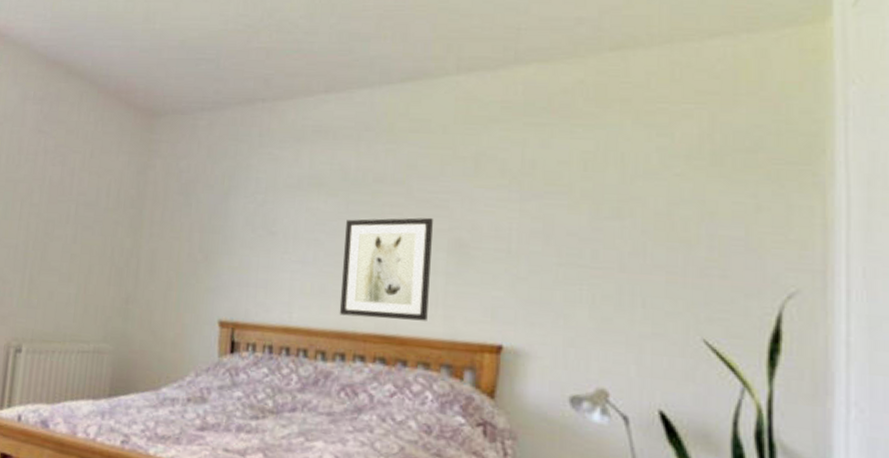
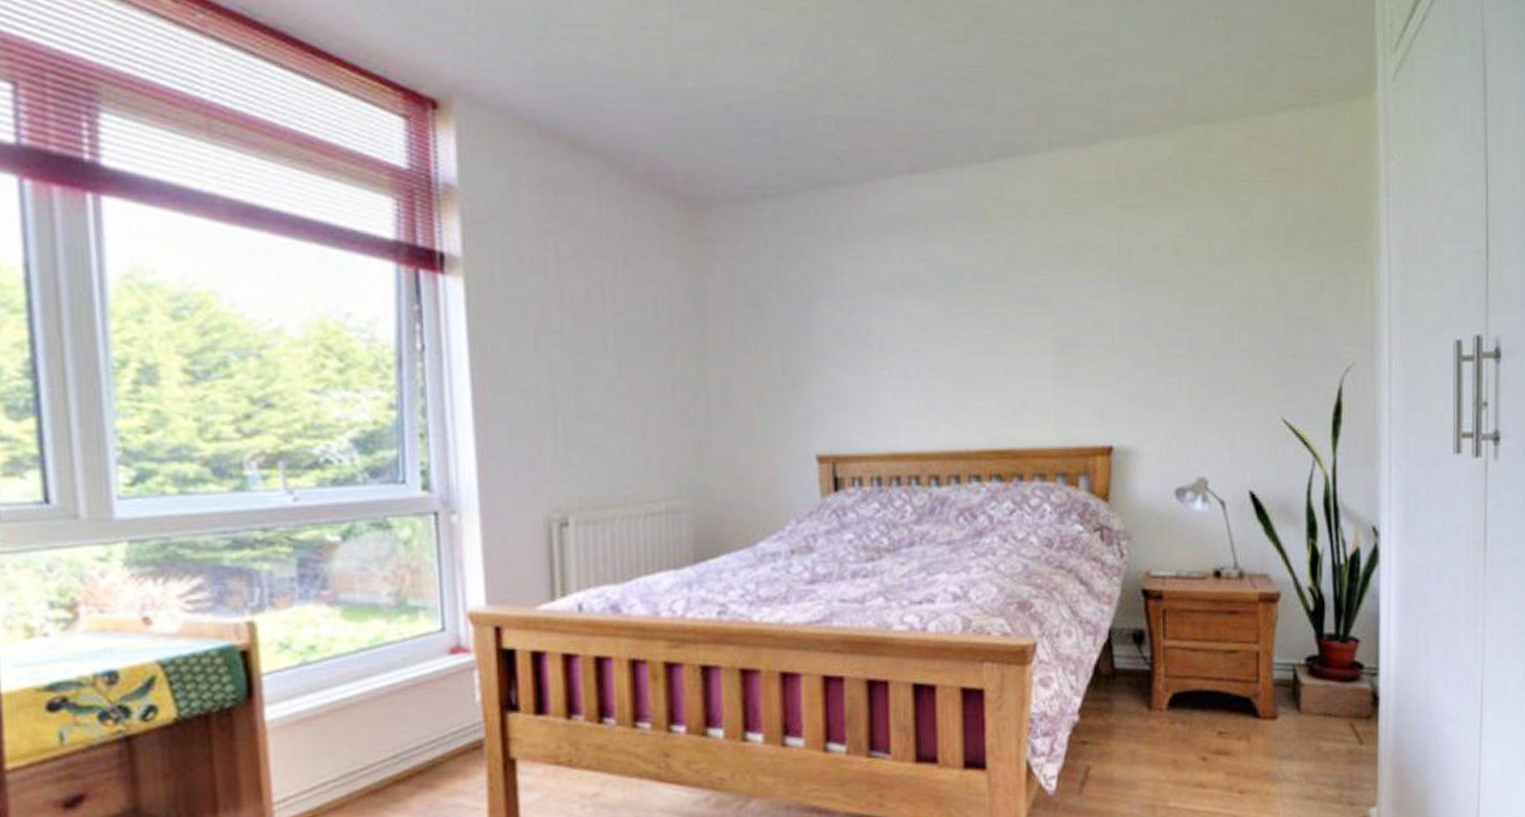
wall art: present [339,217,433,321] -> none [947,315,1040,433]

